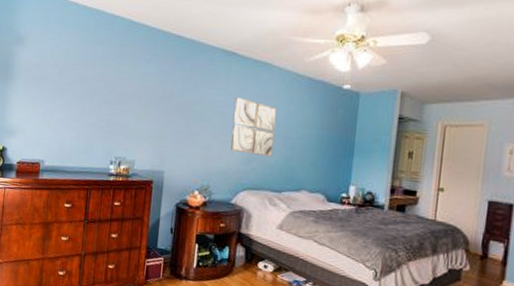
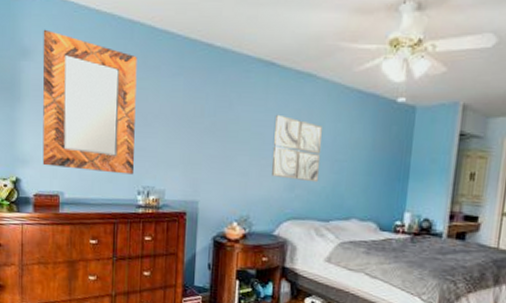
home mirror: none [27,20,117,146] -> present [42,29,137,175]

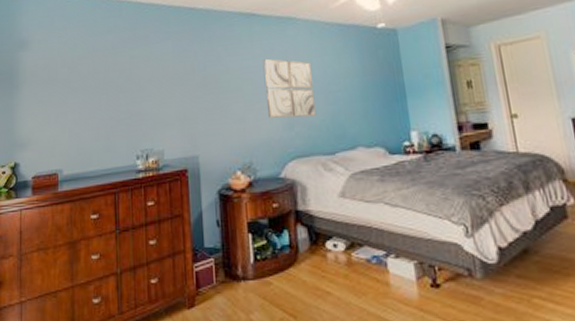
home mirror: present [42,29,137,175] -> none [39,21,132,146]

